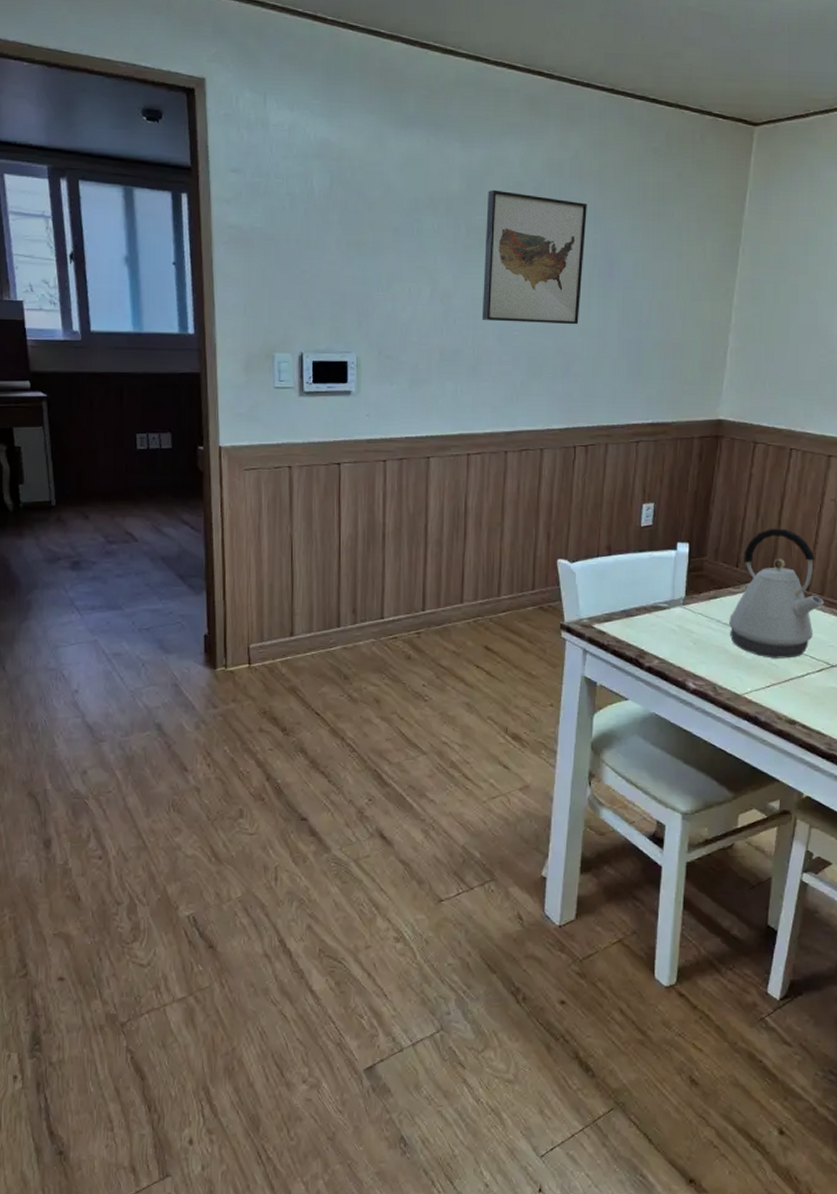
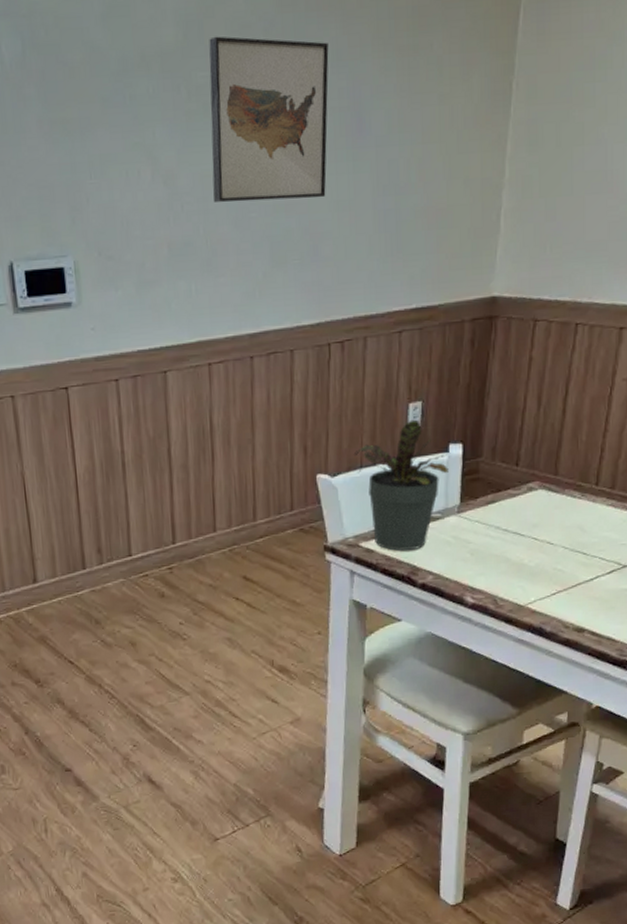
potted plant: none [592,518,676,635] -> present [354,419,449,551]
kettle: present [729,528,824,659] -> none [509,417,615,564]

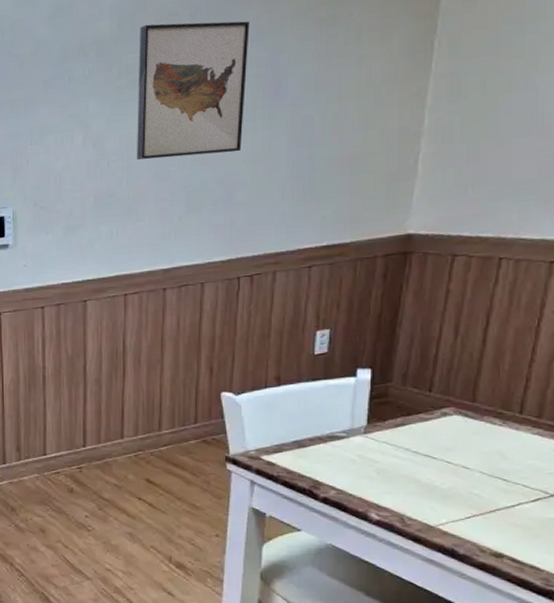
potted plant: present [354,419,449,551] -> none [259,345,356,465]

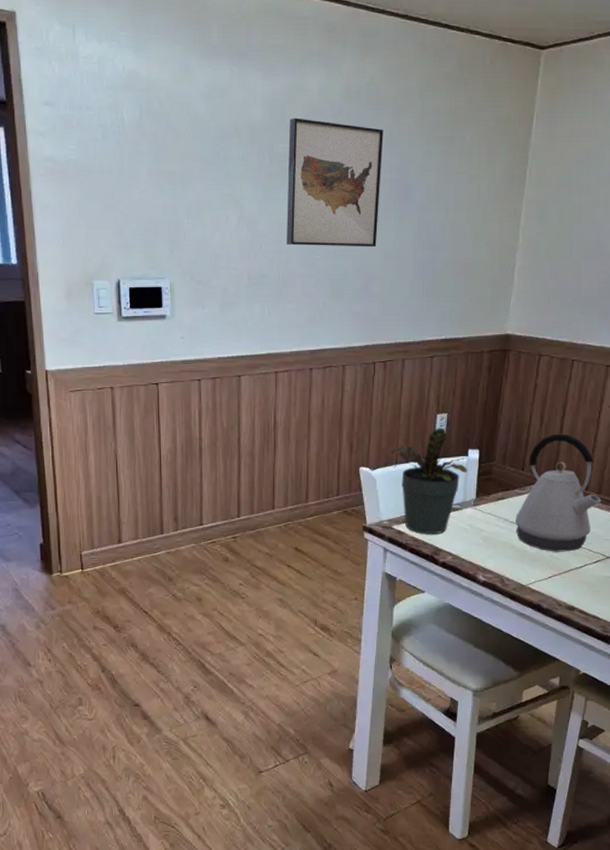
potted plant: none [259,345,356,465] -> present [391,427,467,534]
kettle: none [420,347,542,488] -> present [515,433,601,552]

